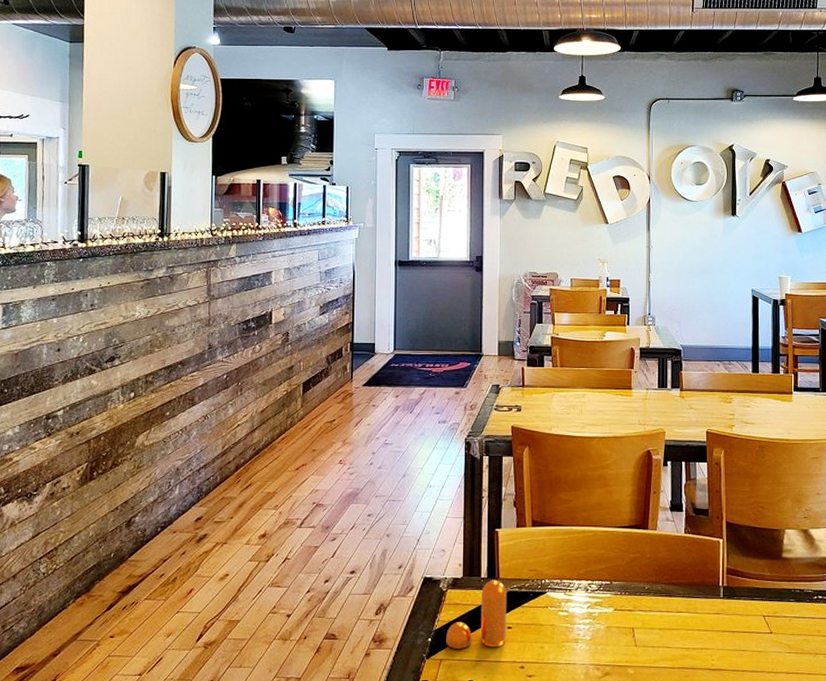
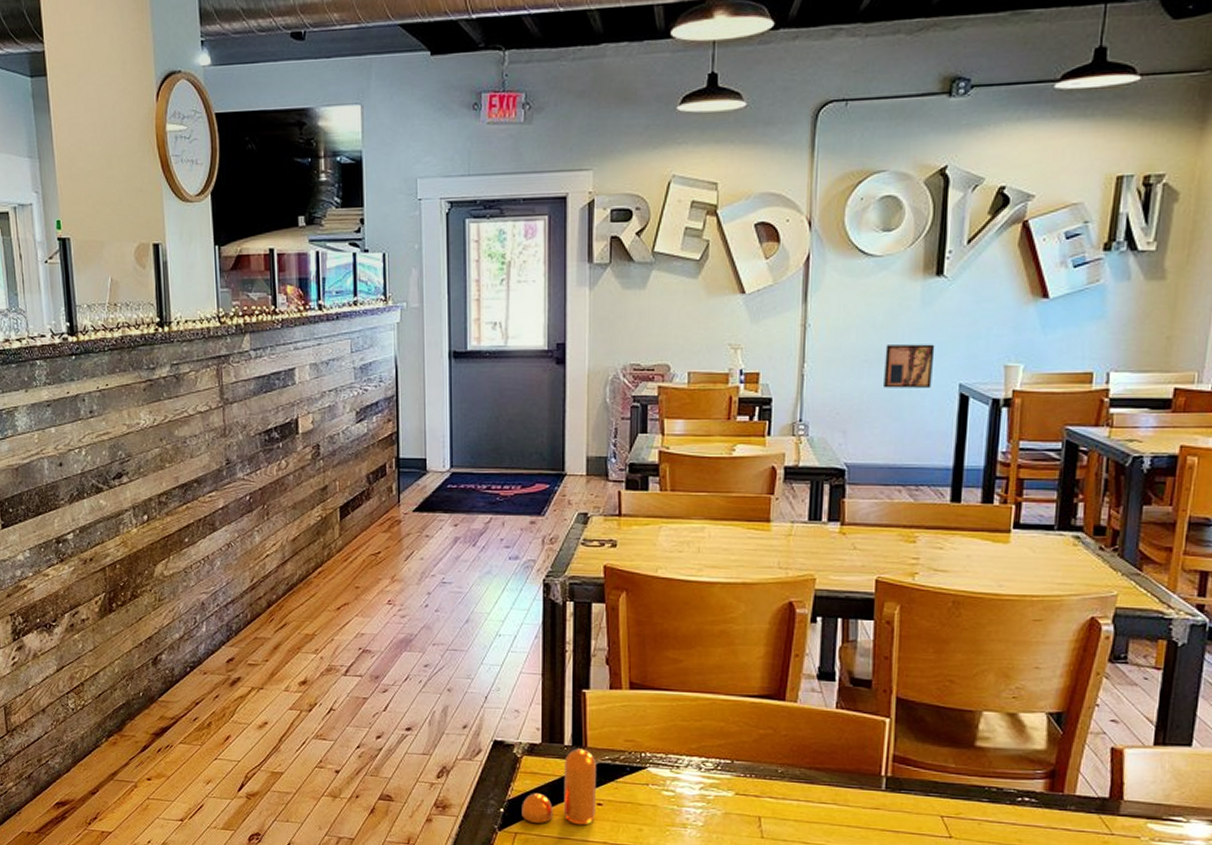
wall art: none [703,261,735,292] -> present [884,344,935,388]

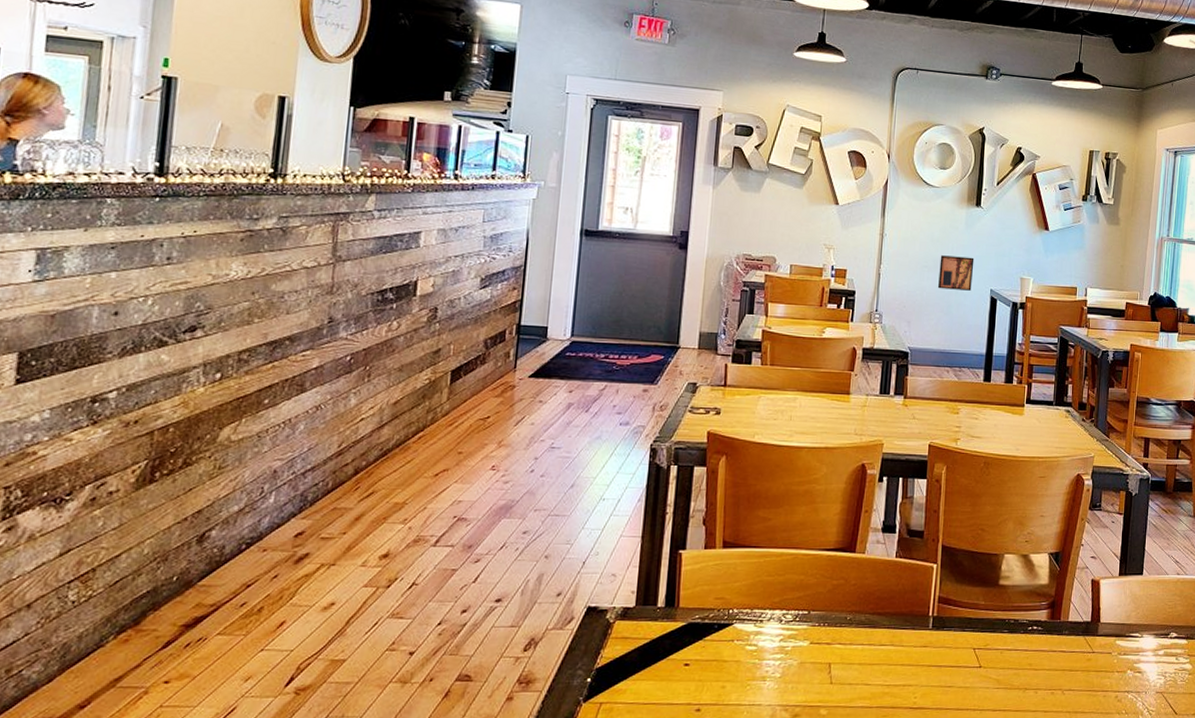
pepper shaker: present [522,748,597,825] -> none [609,609,687,690]

